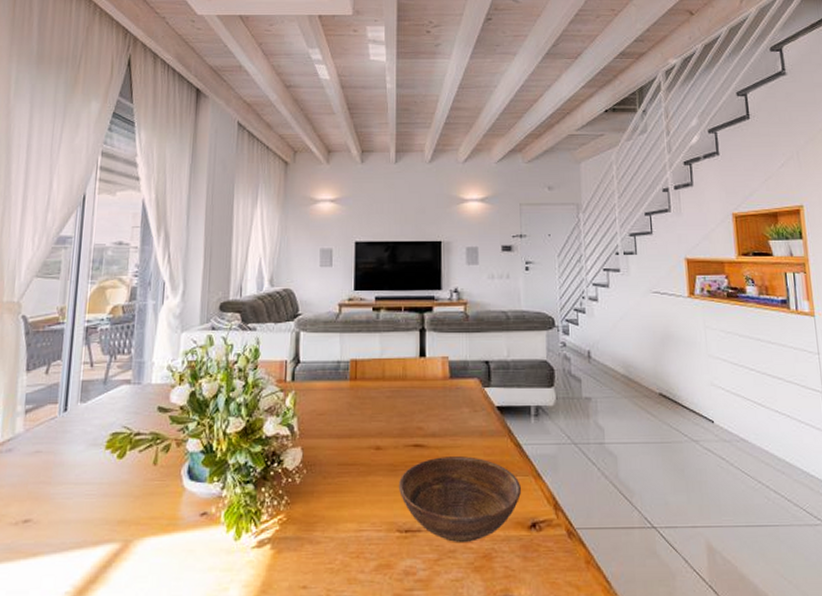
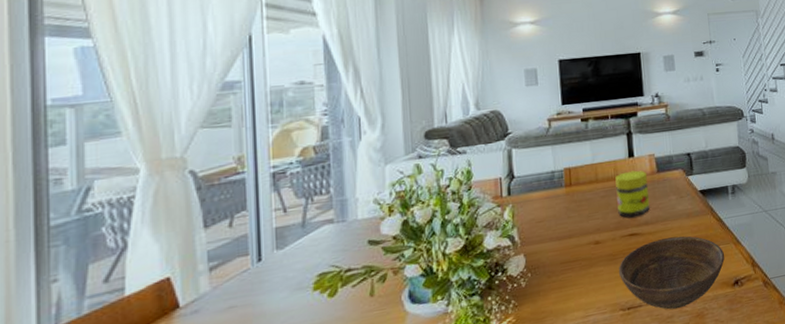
jar: none [403,372,438,426] -> present [615,170,650,218]

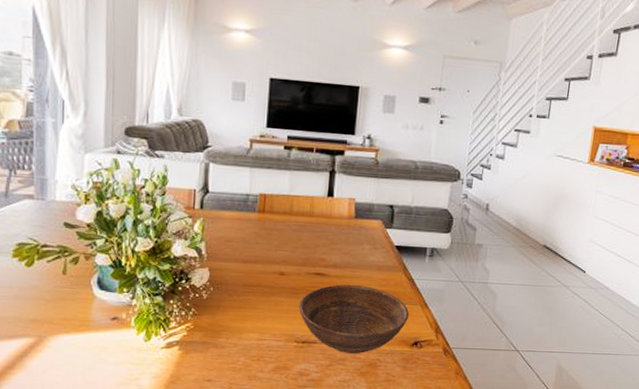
jar: present [615,170,650,218] -> none [307,210,343,258]

